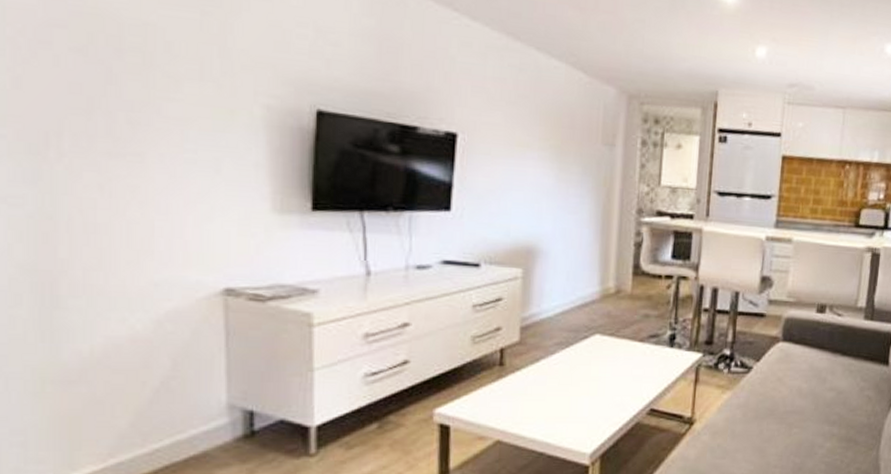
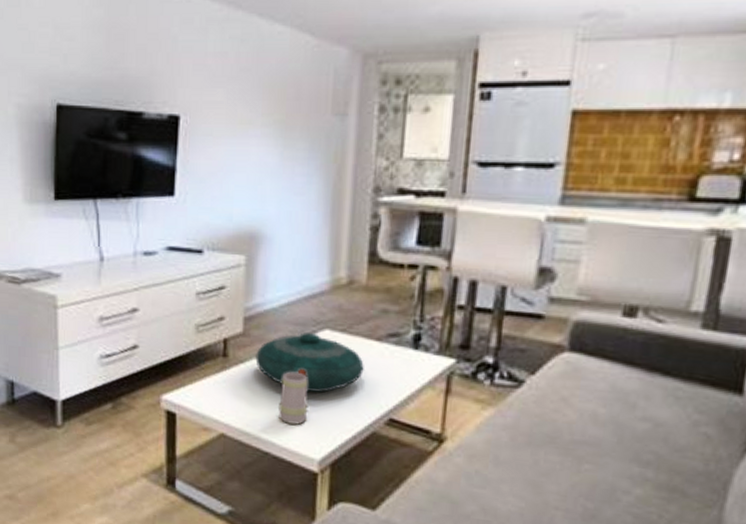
decorative bowl: none [531,338,629,393] -> present [255,333,364,393]
mug: none [553,372,581,423] -> present [278,369,308,425]

